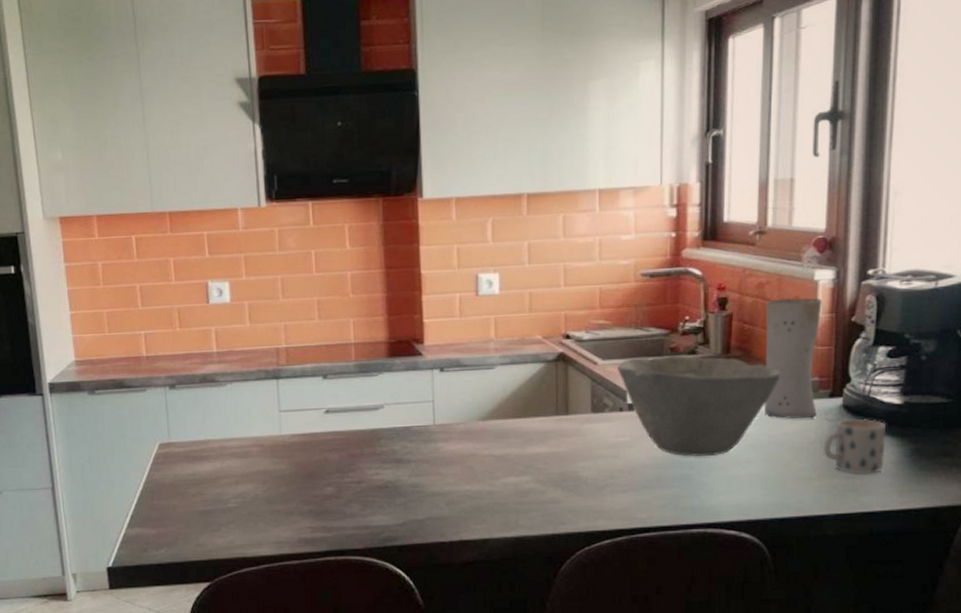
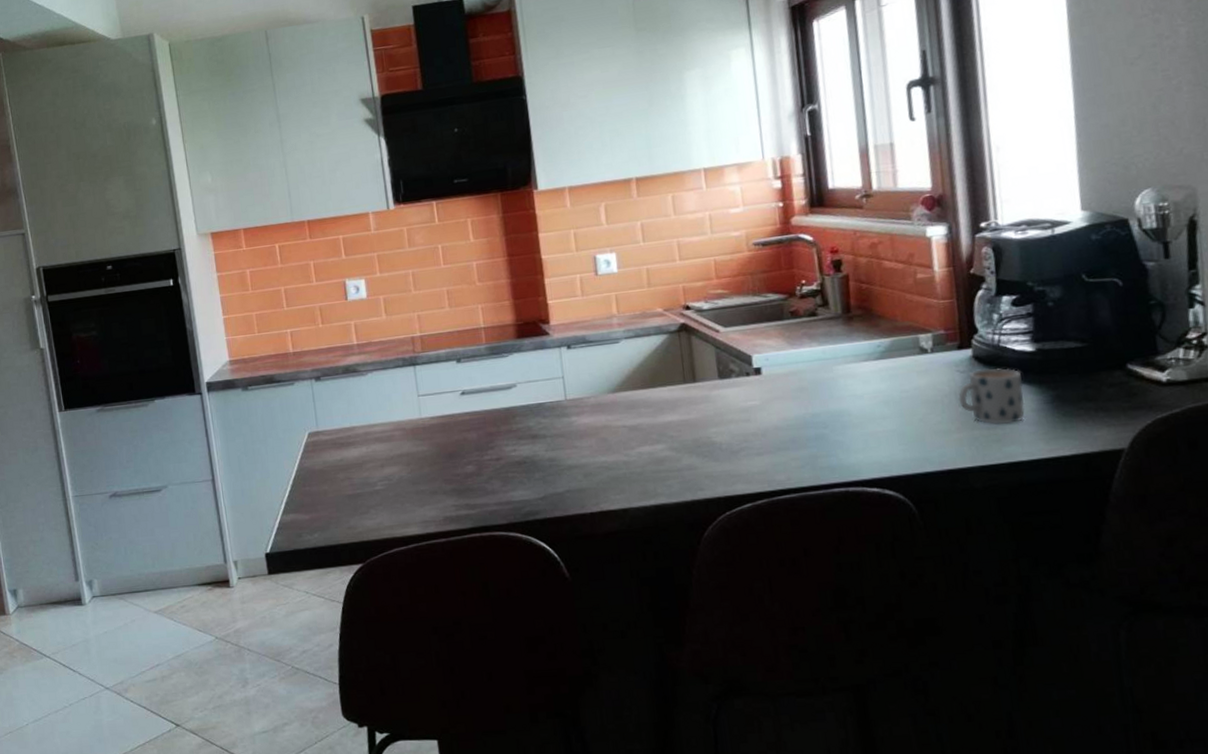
bowl: present [617,355,780,457] -> none [740,317,905,416]
vase: present [764,298,822,419] -> none [880,253,948,373]

